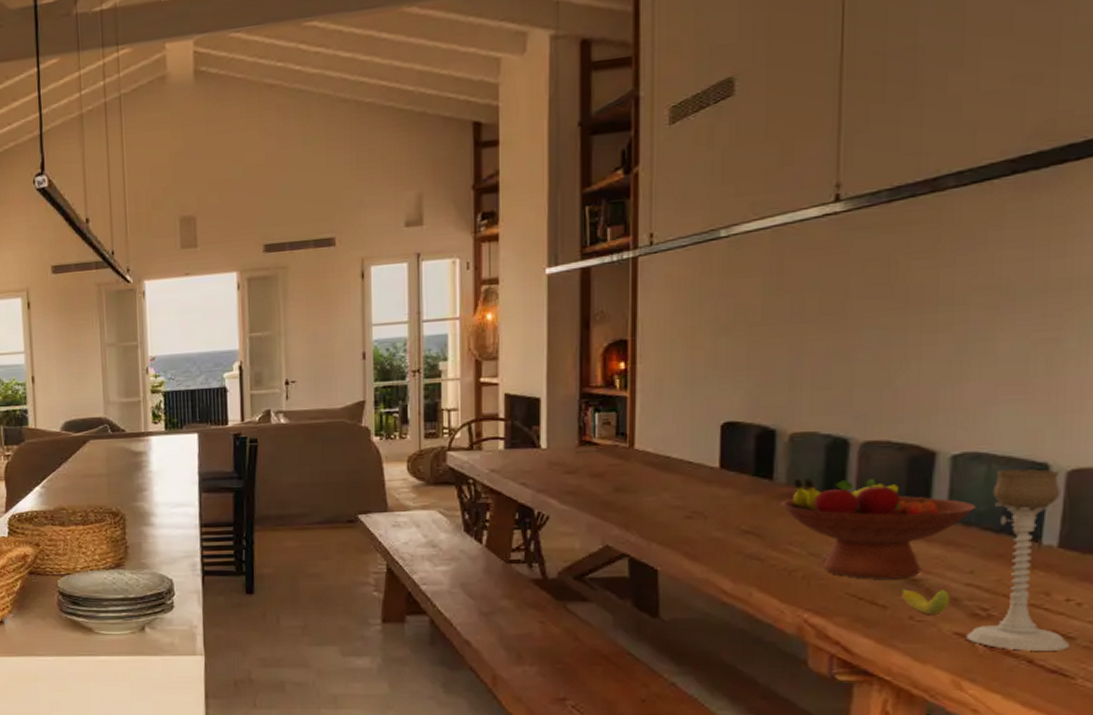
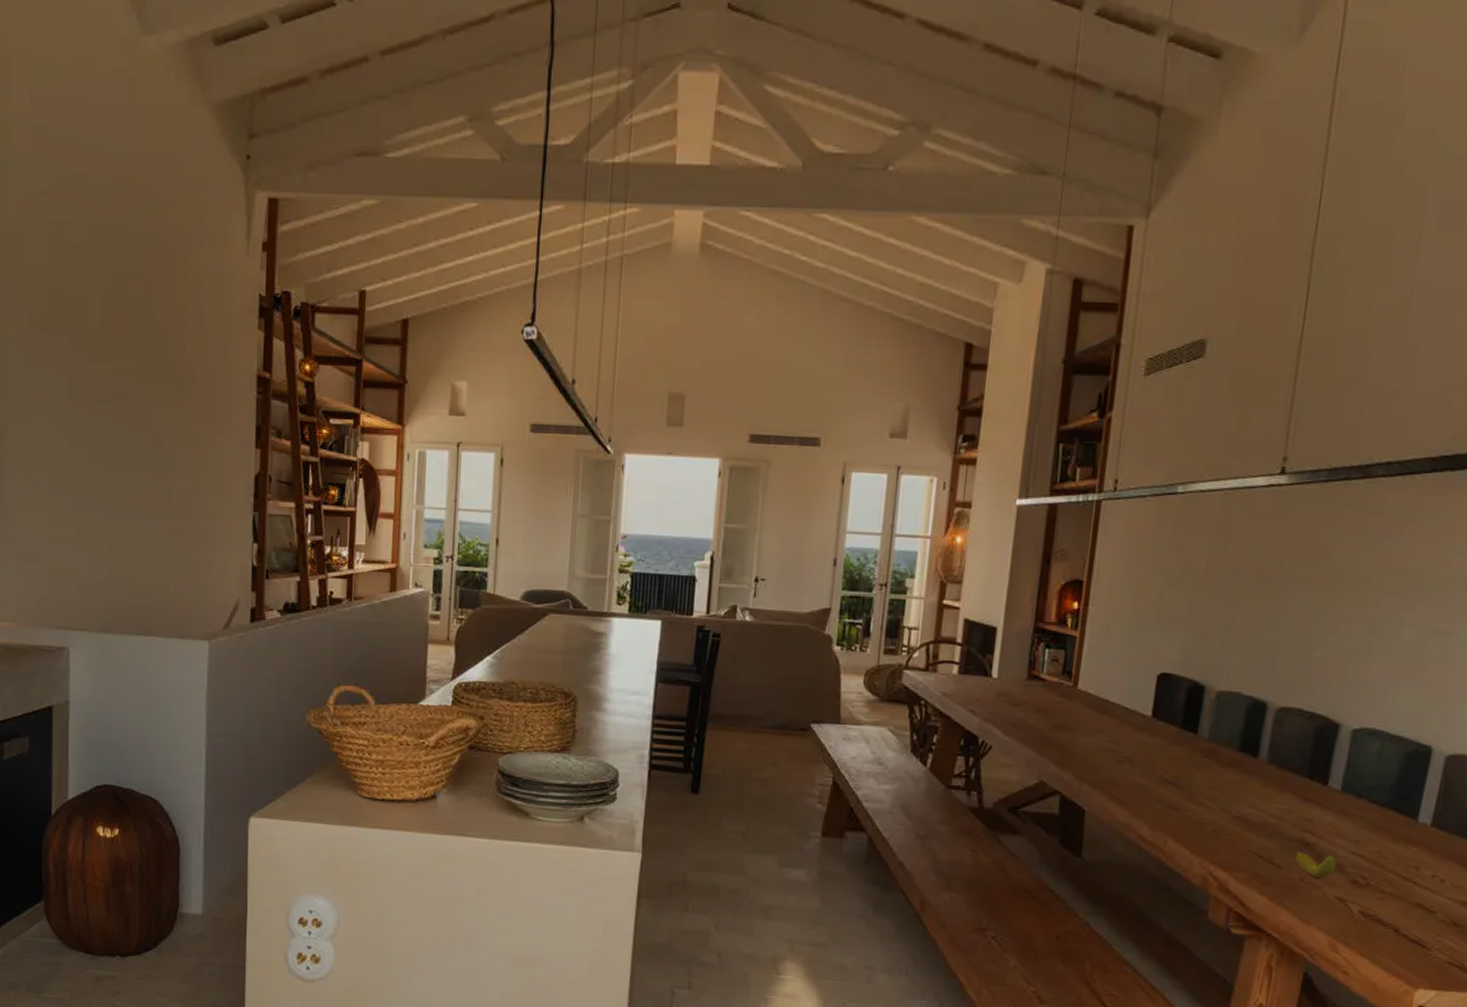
fruit bowl: present [780,477,976,579] -> none [1201,734,1368,842]
candle holder: present [967,468,1069,651] -> none [1346,747,1440,923]

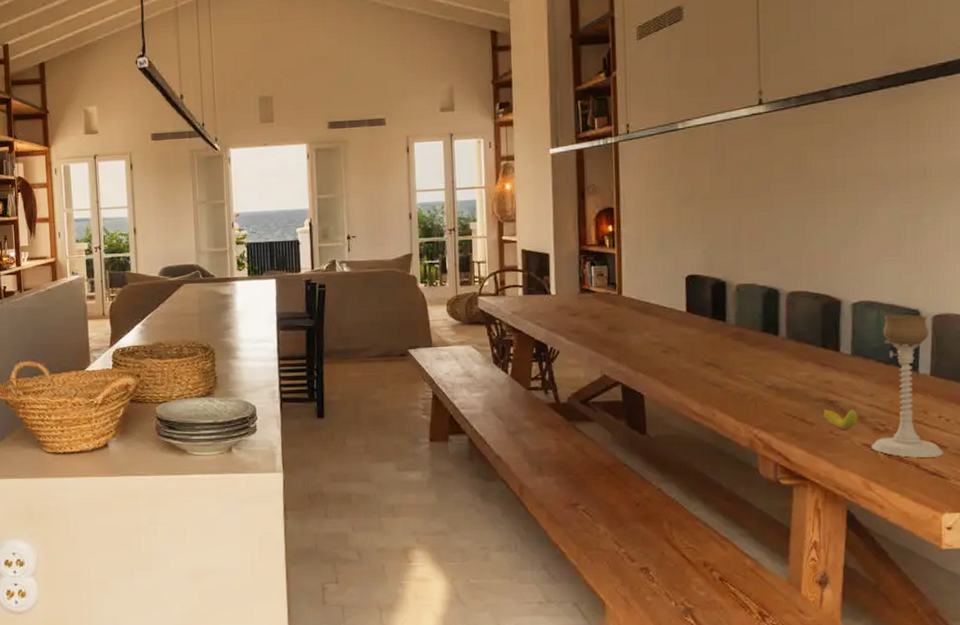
candle holder: none [1346,747,1440,923] -> present [872,314,943,458]

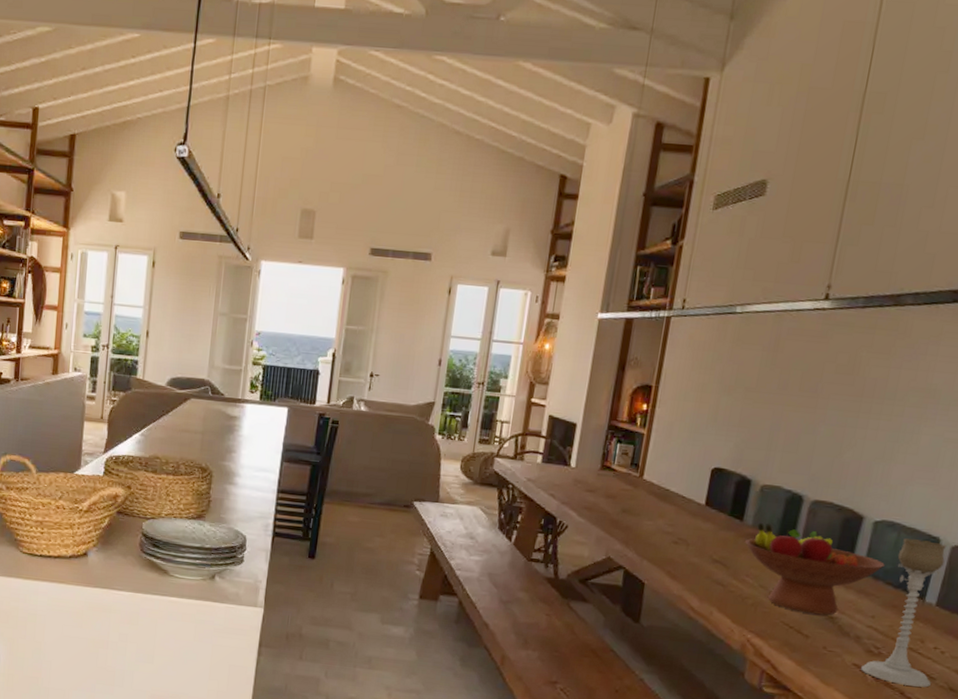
fruit bowl: none [732,320,872,401] -> present [745,522,885,616]
fruit: present [824,409,858,430] -> none [820,624,855,648]

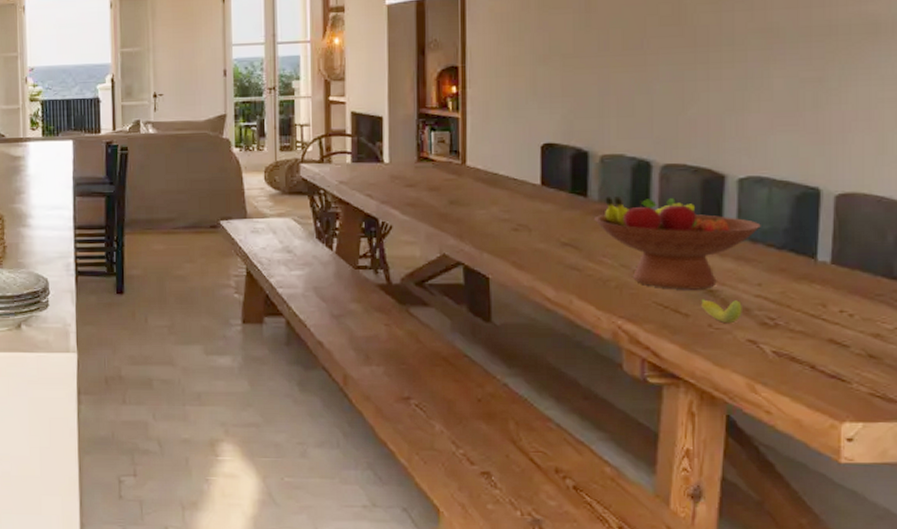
fruit: none [820,624,855,648] -> present [701,299,742,324]
candle holder: present [861,537,946,687] -> none [758,192,845,357]

